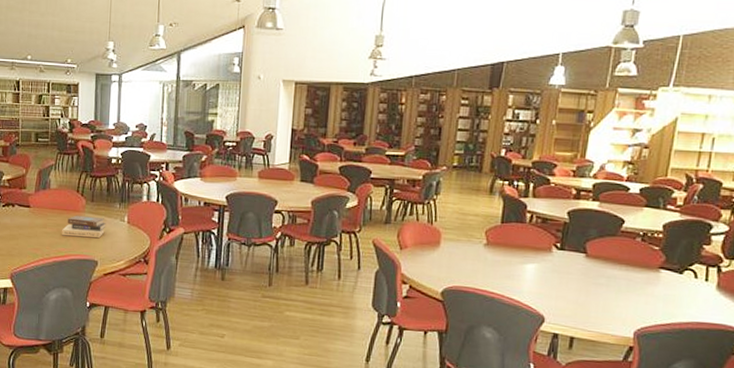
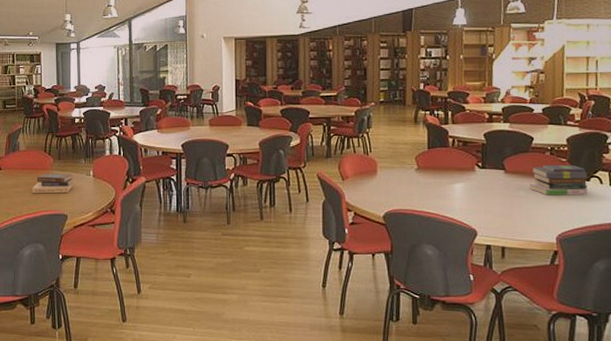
books: none [612,251,682,288] -> present [530,164,588,196]

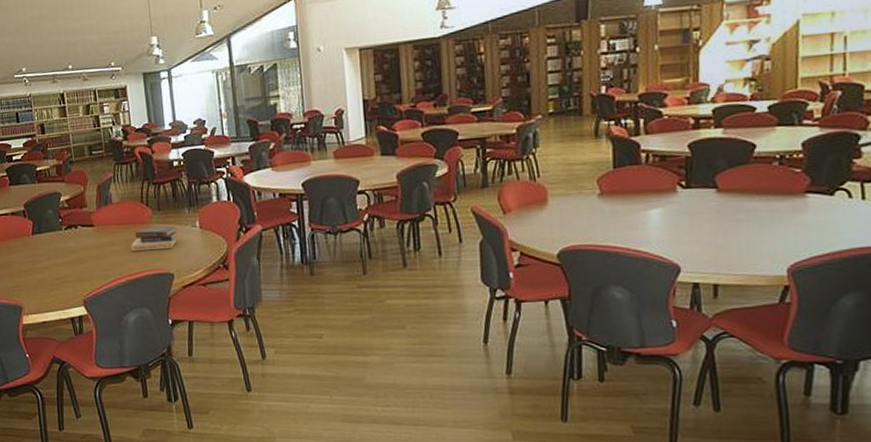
books: present [530,164,588,196] -> none [751,175,831,217]

